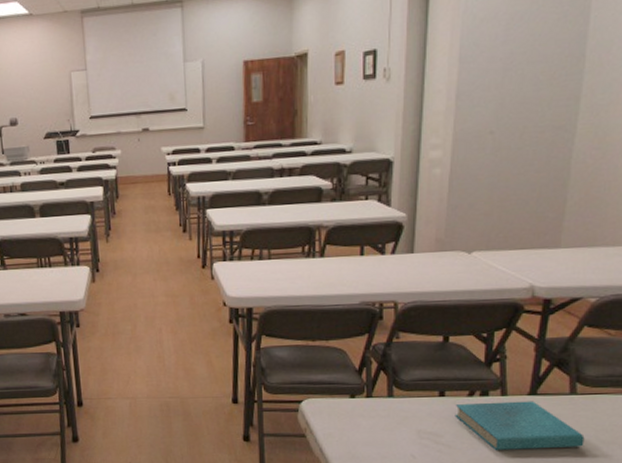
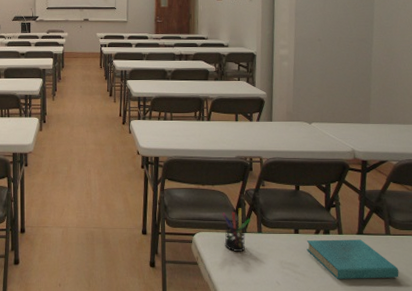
pen holder: none [339,367,379,421] -> present [222,208,251,252]

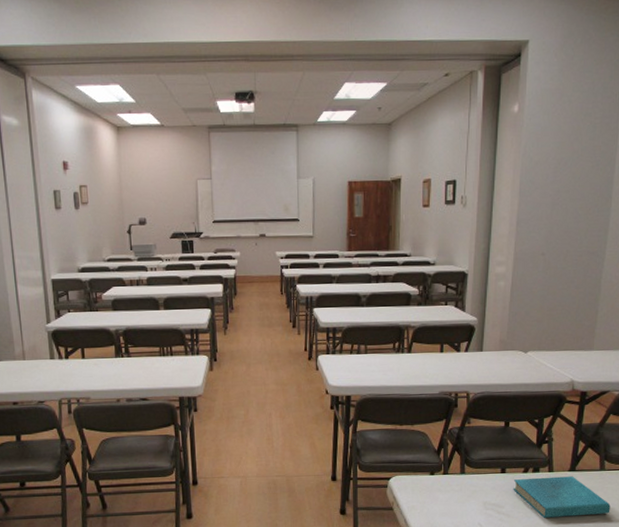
pen holder: present [222,208,251,252] -> none [422,448,454,495]

